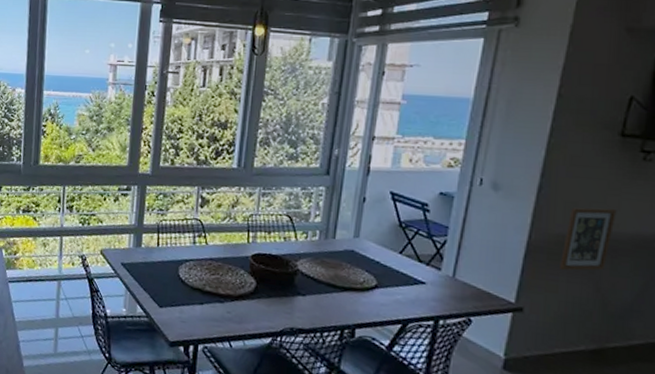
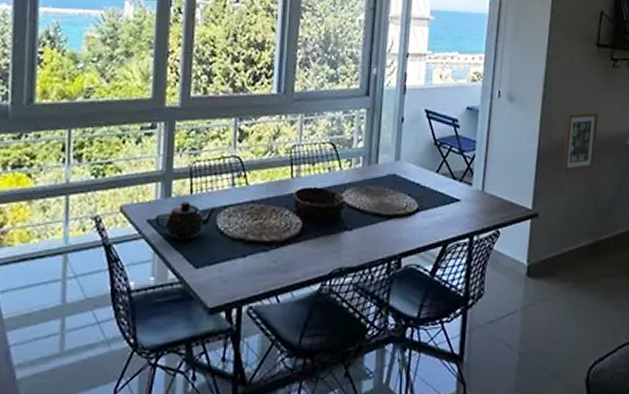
teapot: none [128,252,180,284] -> present [155,201,218,240]

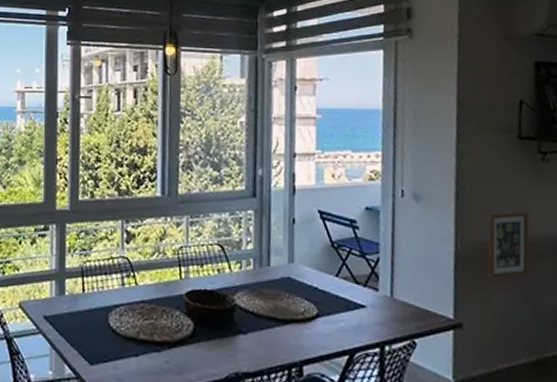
teapot: present [155,201,218,240] -> none [51,299,109,337]

